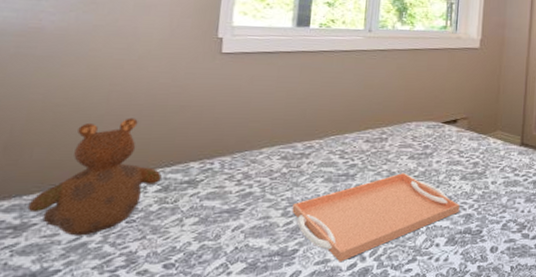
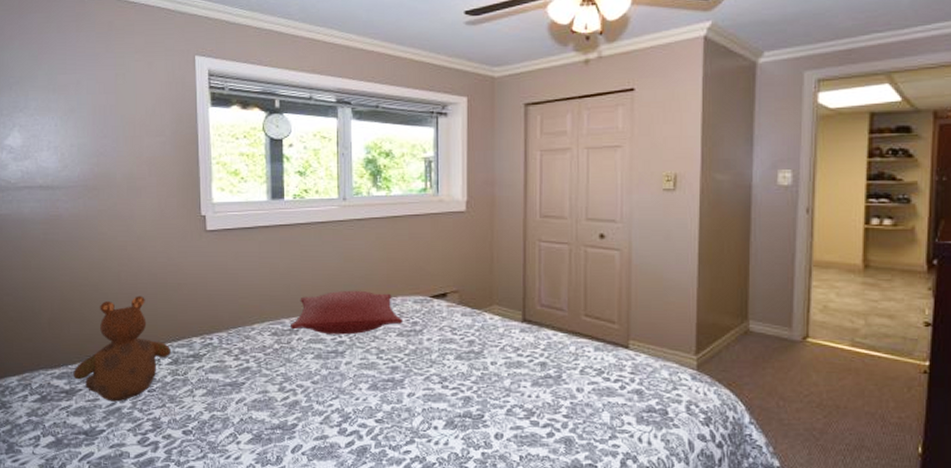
serving tray: present [292,173,460,262] -> none [287,351,457,439]
pillow: none [302,115,416,158] -> present [291,290,403,335]

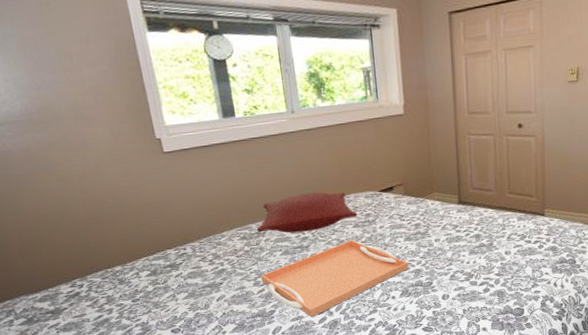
teddy bear: present [73,295,171,402] -> none [55,218,148,315]
serving tray: none [287,351,457,439] -> present [261,240,409,318]

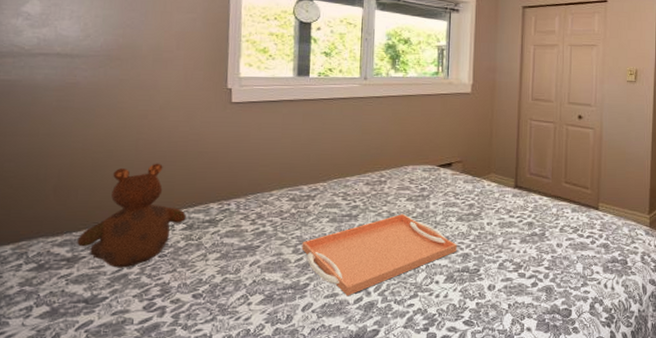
teddy bear: none [55,218,148,315] -> present [77,163,186,268]
pillow: present [257,192,358,233] -> none [308,159,413,200]

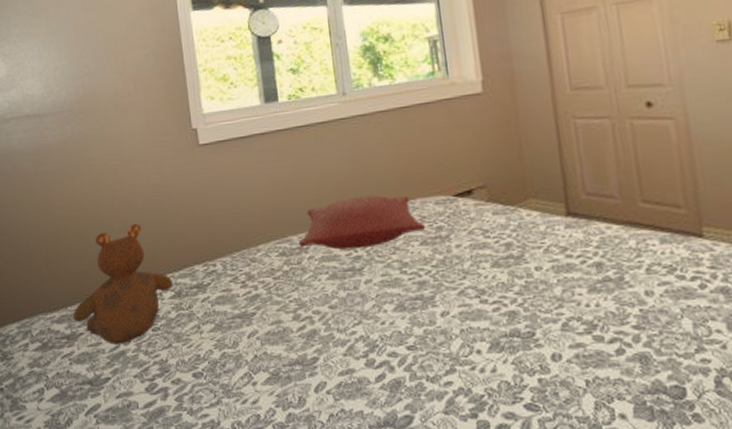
serving tray: present [302,214,457,296] -> none [302,263,499,373]
pillow: none [308,159,413,200] -> present [299,195,426,250]

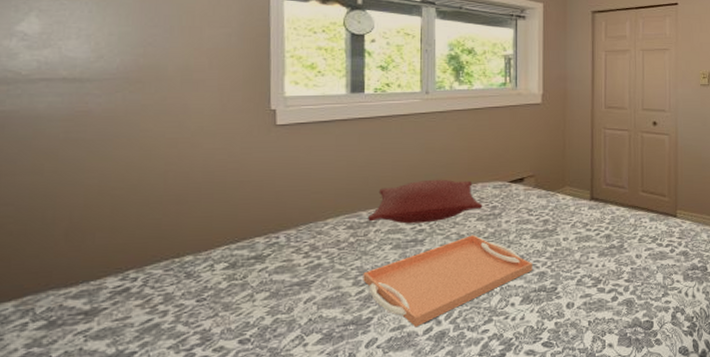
teddy bear: present [73,223,173,345] -> none [96,196,228,318]
serving tray: none [302,263,499,373] -> present [363,235,532,328]

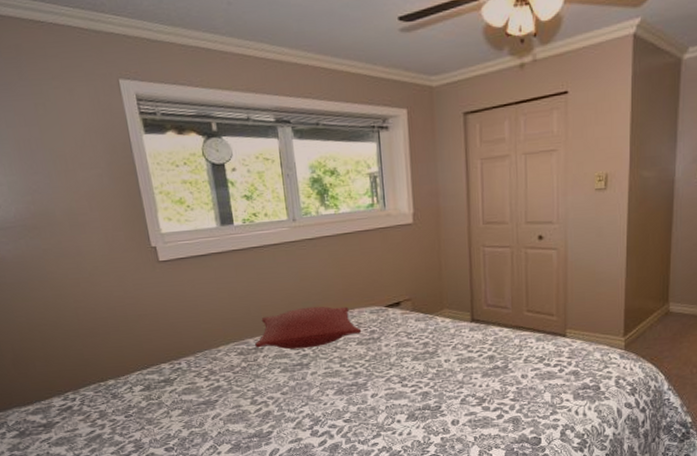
serving tray: present [363,235,532,328] -> none [258,358,416,440]

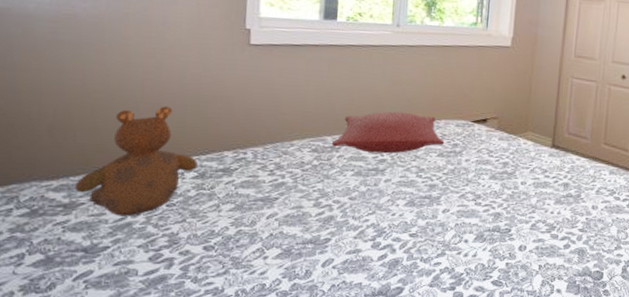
teddy bear: none [47,329,142,430] -> present [75,106,198,217]

